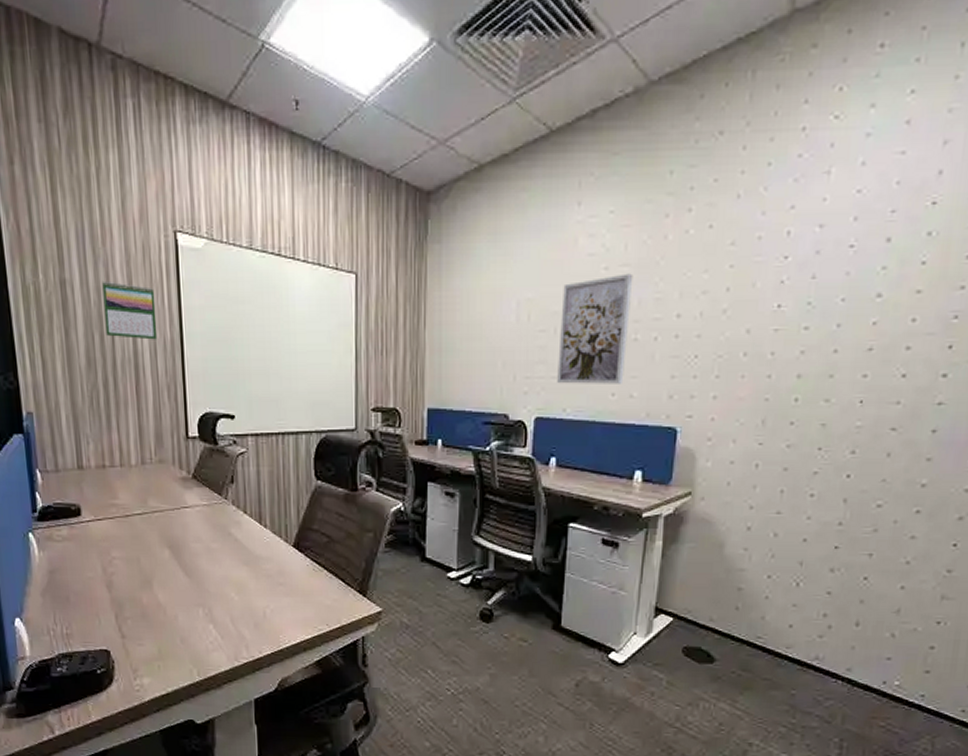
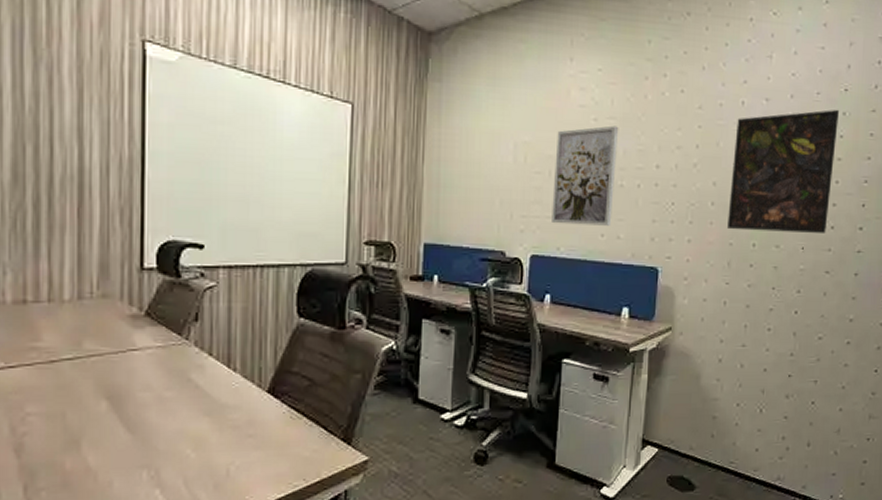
calendar: present [102,281,158,340] -> none [42,85,112,157]
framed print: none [761,228,922,383] -> present [726,109,839,233]

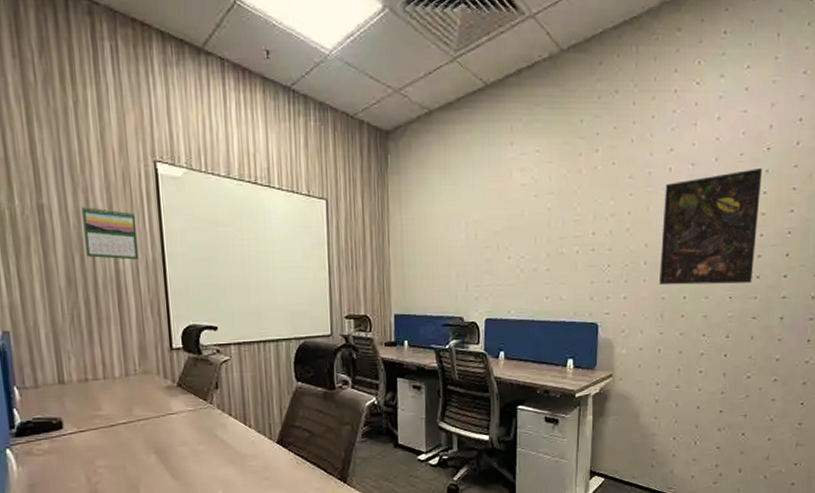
calendar: none [42,85,112,157] -> present [81,206,140,260]
wall art: present [552,125,619,226] -> none [501,200,557,291]

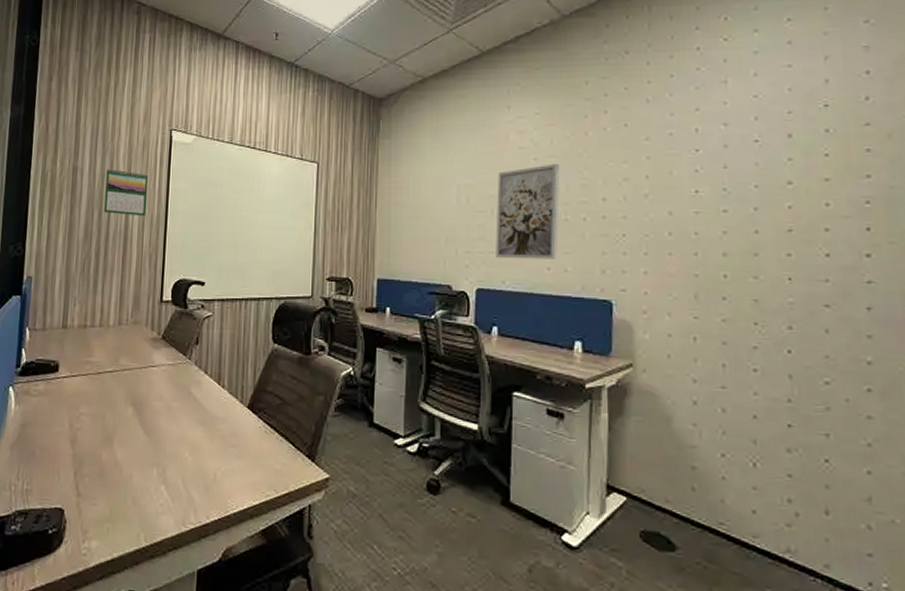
wall art: none [501,200,557,291] -> present [496,163,560,259]
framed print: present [658,167,762,286] -> none [689,126,821,262]

